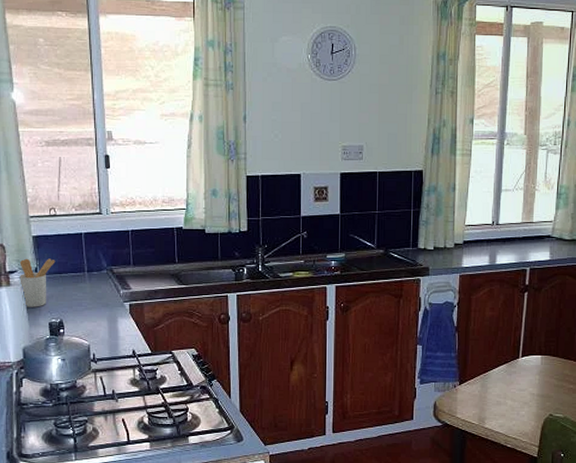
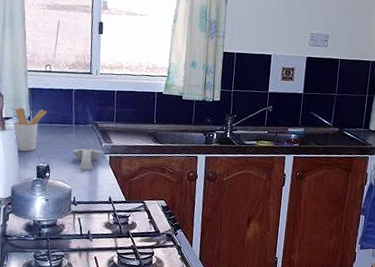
spoon rest: none [87,298,120,323] -> present [72,148,101,171]

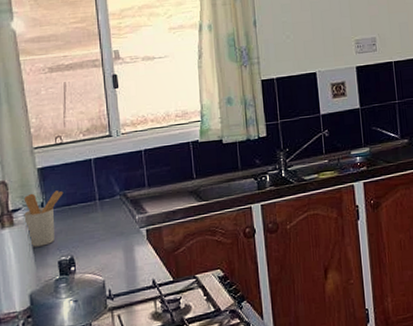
spoon rest: present [72,148,101,171] -> none [100,224,136,254]

